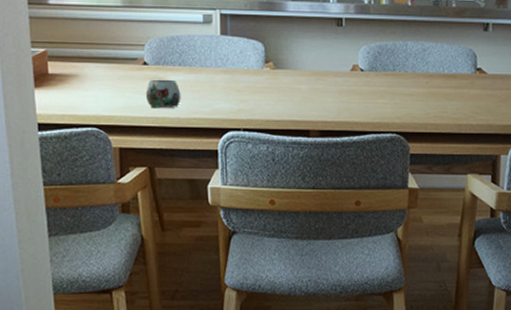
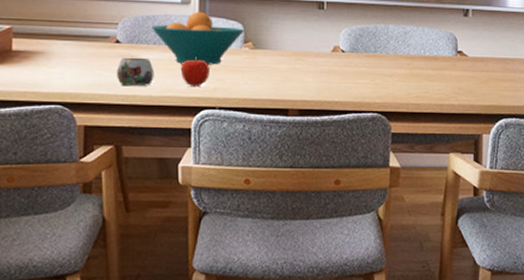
fruit bowl: none [176,31,264,86] -> present [151,11,244,65]
fruit: none [205,78,233,109] -> present [180,57,210,87]

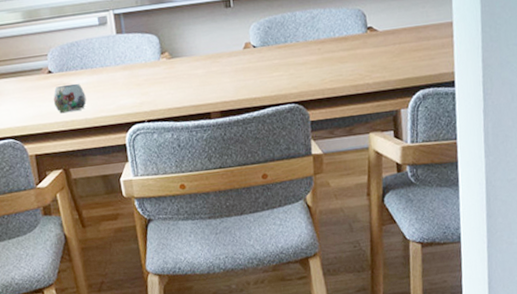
fruit bowl: present [151,11,244,65] -> none [76,30,159,84]
fruit: present [180,57,210,87] -> none [108,75,135,105]

